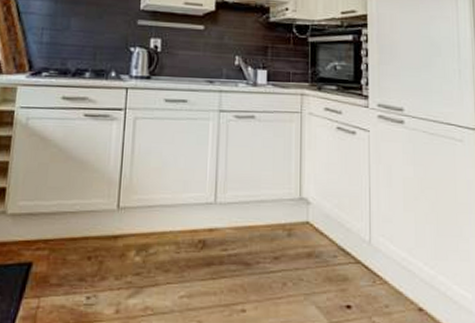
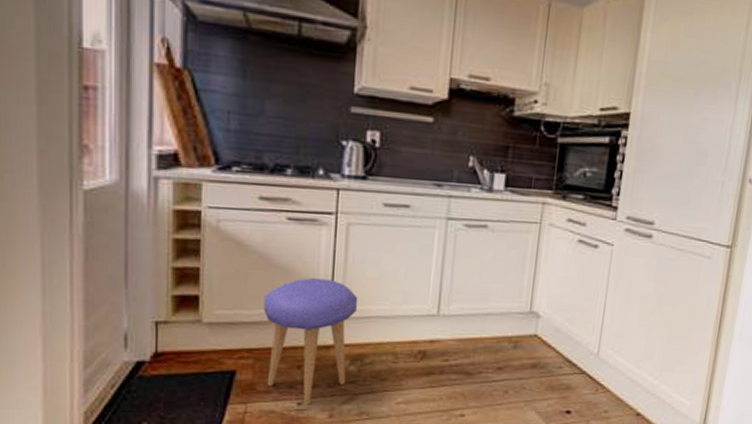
stool: none [59,169,144,299] -> present [263,278,358,405]

